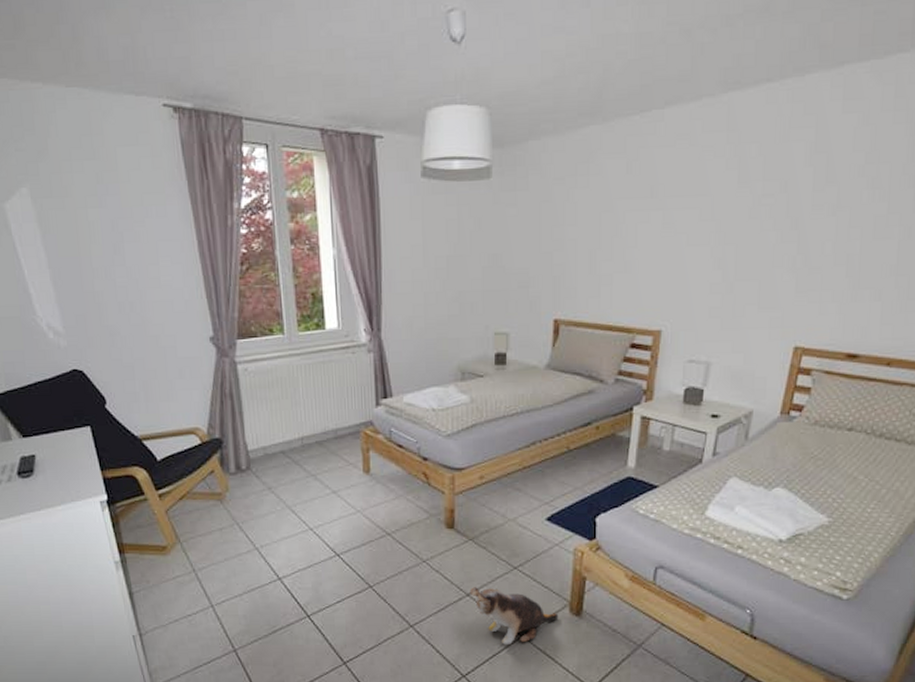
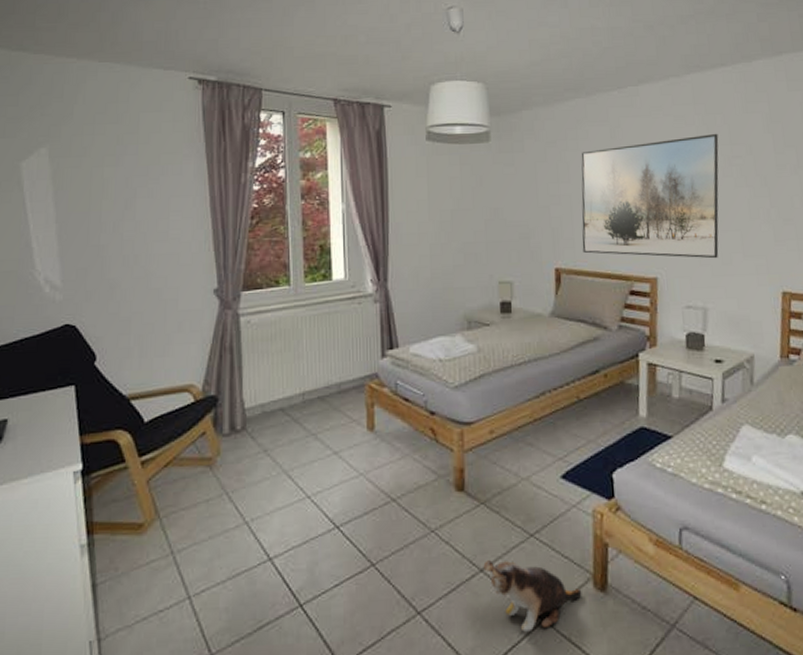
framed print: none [584,166,750,311] -> present [581,133,719,259]

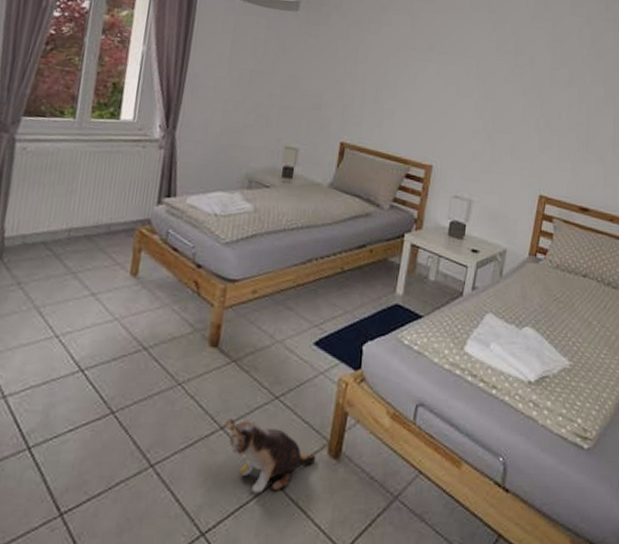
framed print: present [581,133,719,259] -> none [368,37,506,156]

